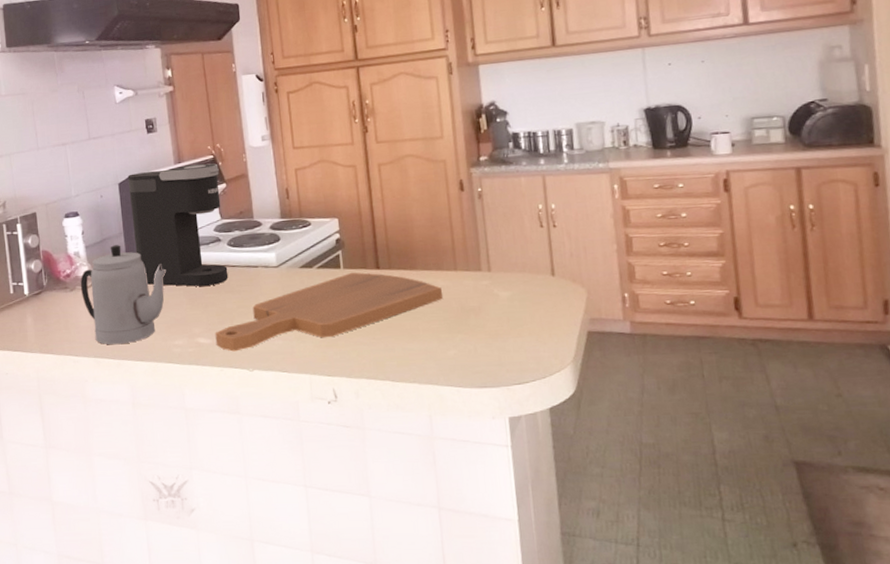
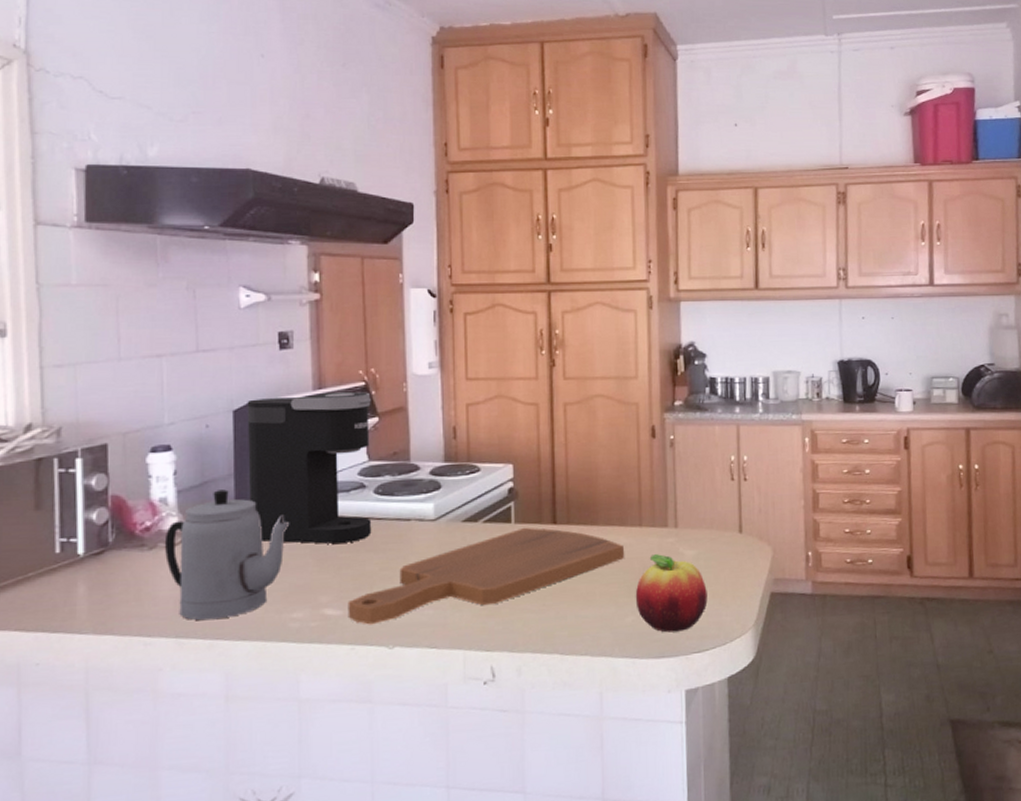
fruit: none [455,295,525,365] -> present [635,554,708,633]

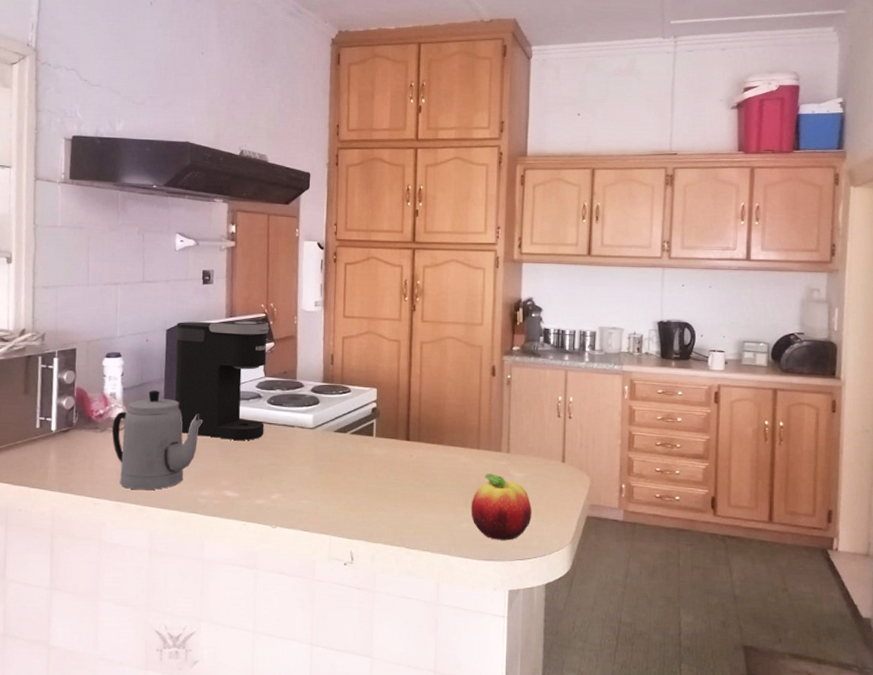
cutting board: present [348,527,624,625] -> none [242,441,463,507]

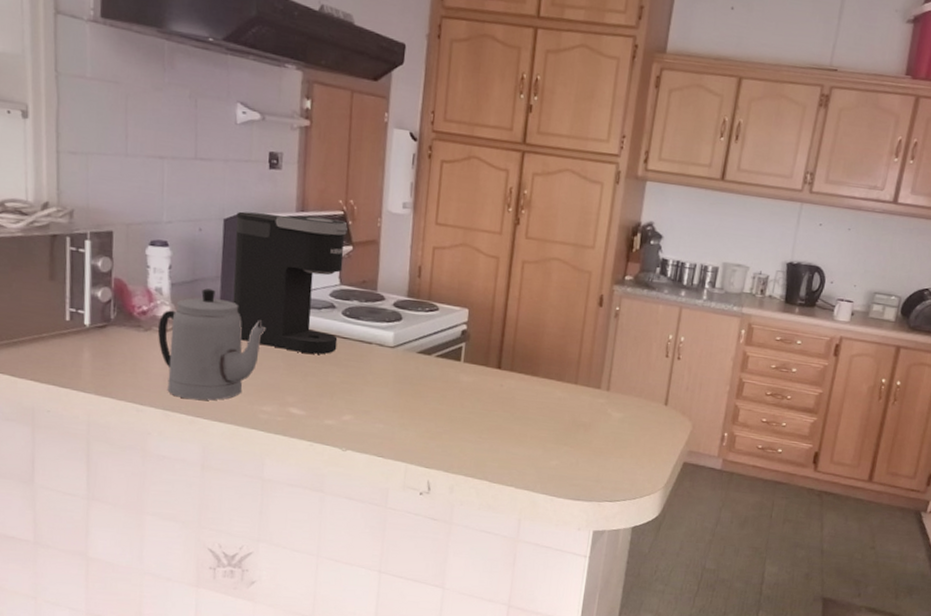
fruit: present [471,474,532,541] -> none [561,411,627,481]

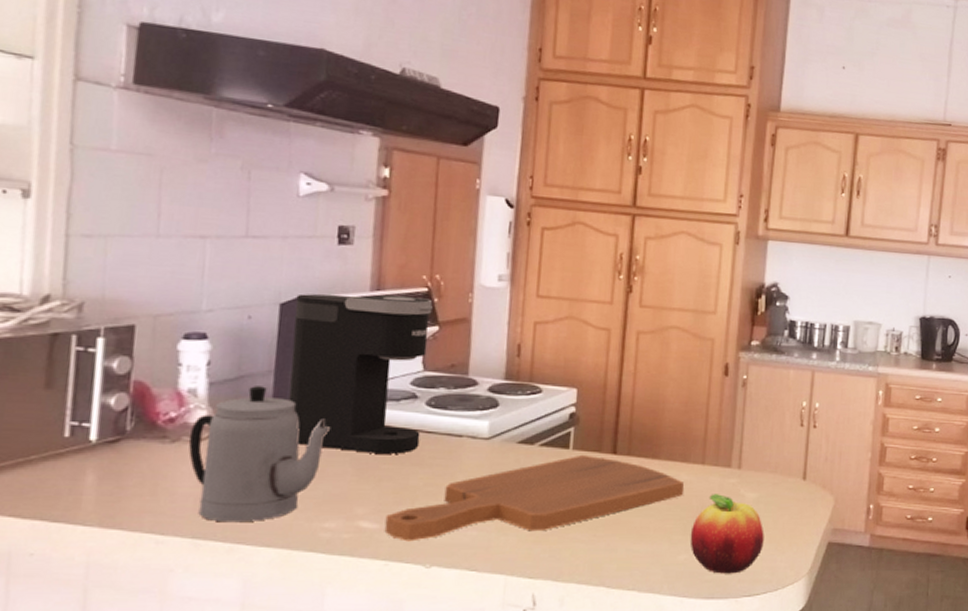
cutting board: none [309,367,558,429] -> present [384,454,684,542]
fruit: none [561,411,627,481] -> present [690,494,764,574]

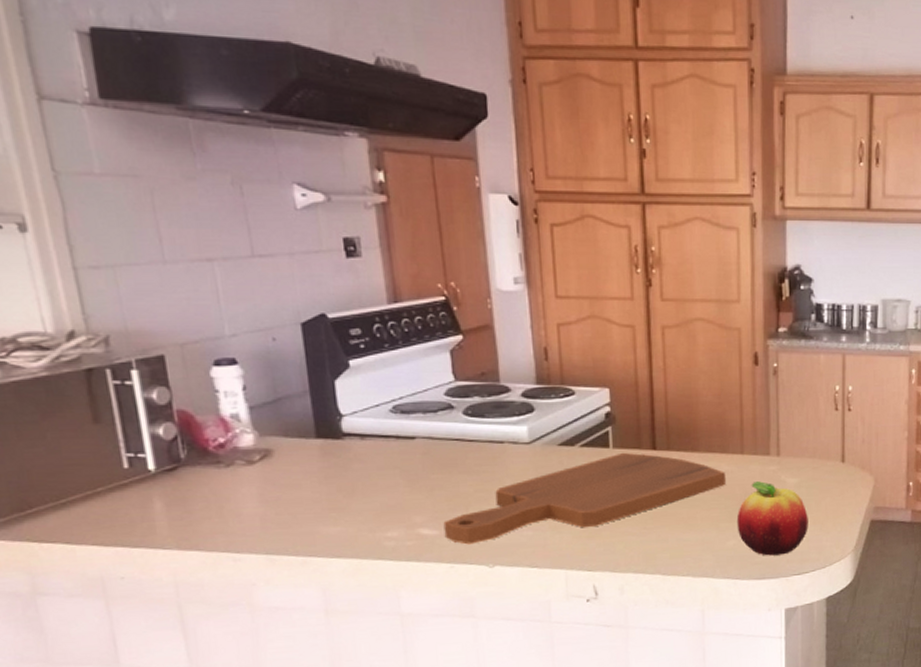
teapot: present [188,386,331,523] -> none [242,407,376,538]
coffee maker: present [288,294,434,454] -> none [315,306,464,465]

